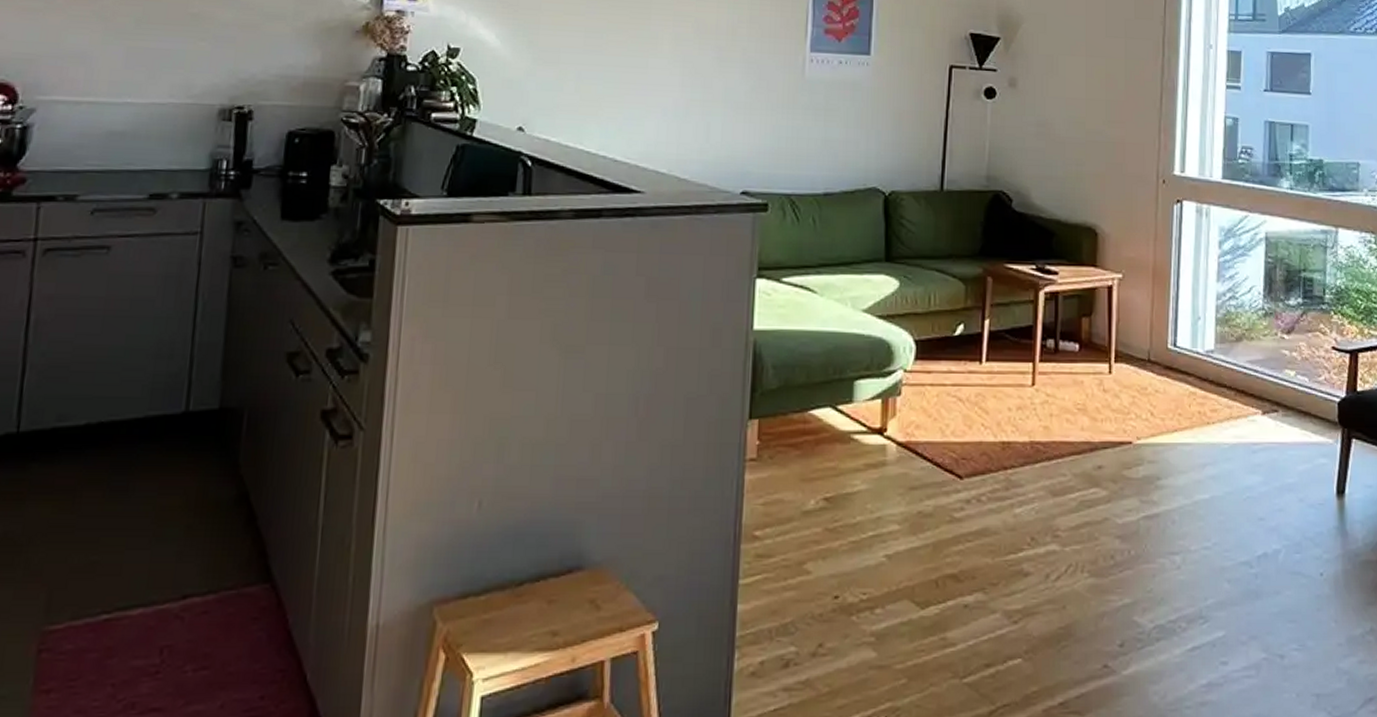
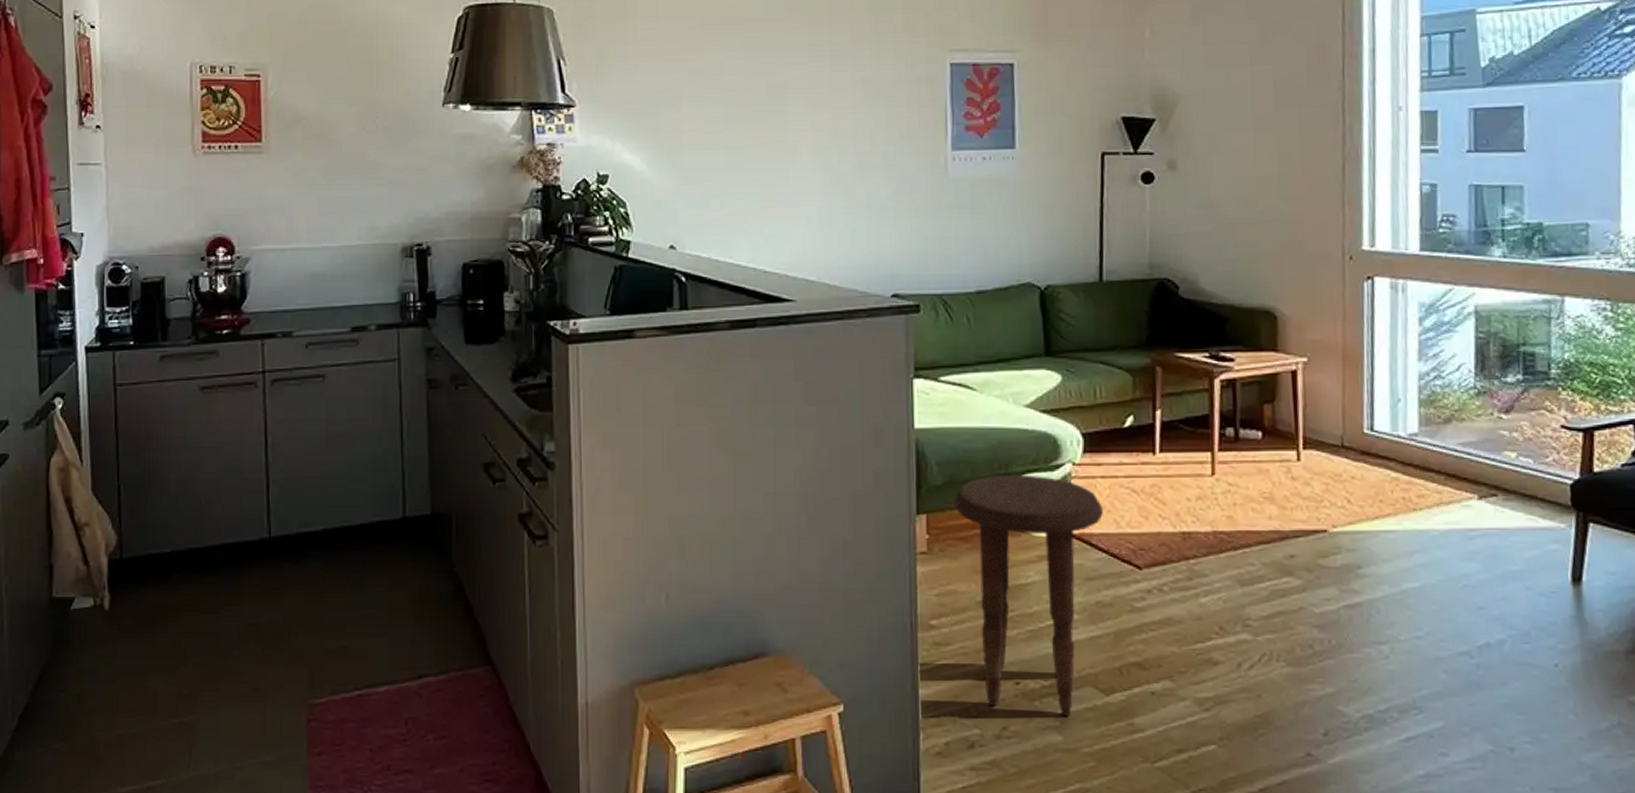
side table: none [787,380,930,631] -> present [954,474,1103,716]

